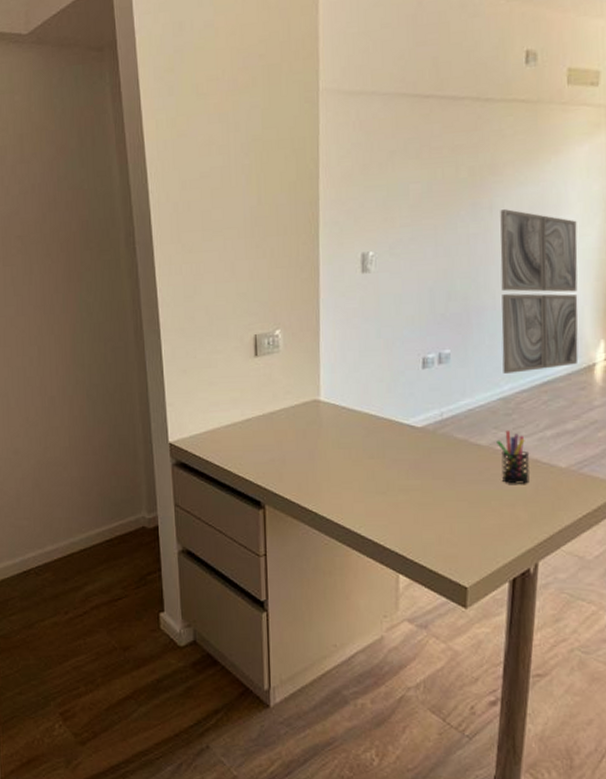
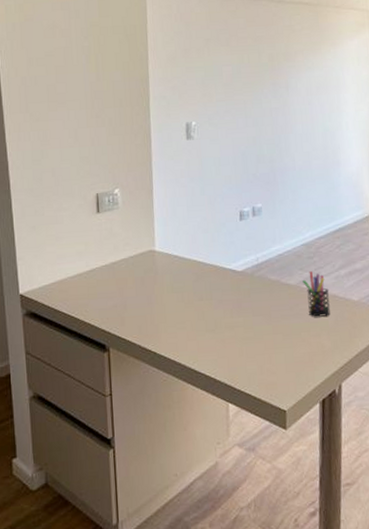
wall art: present [500,209,579,373] -> none [294,88,362,223]

